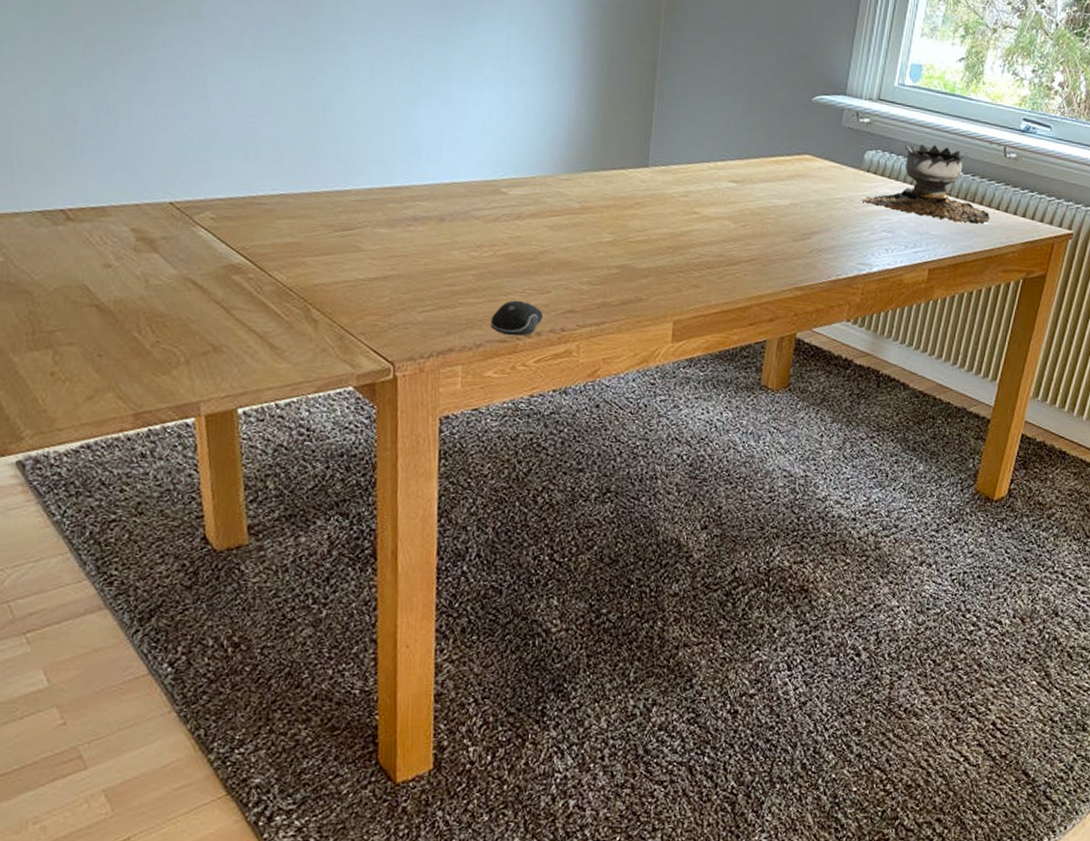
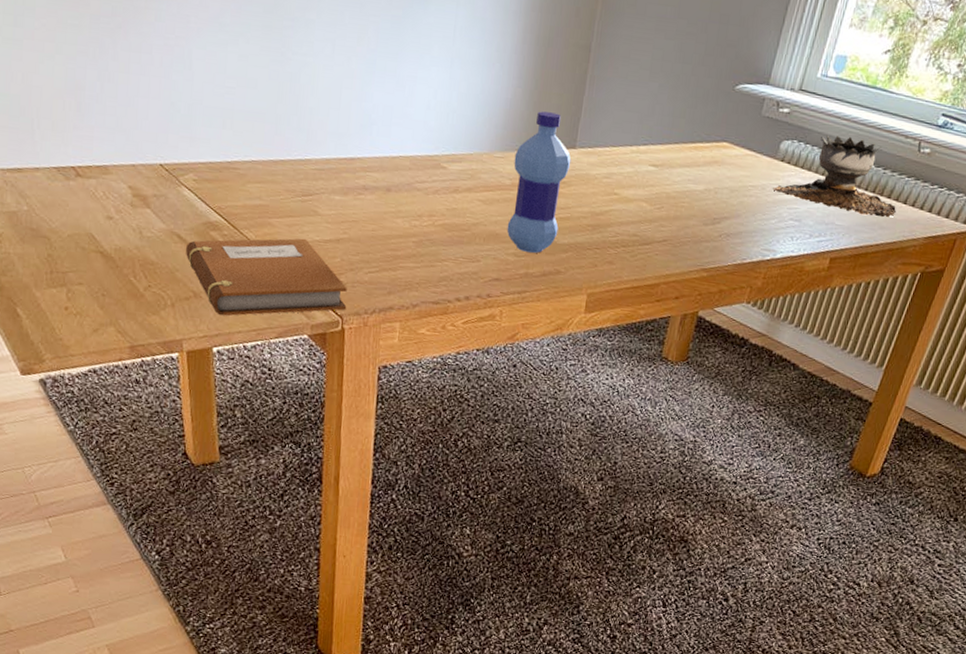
notebook: none [201,277,399,371] -> present [185,238,347,316]
computer mouse: present [490,300,544,336] -> none [426,266,473,300]
water bottle: none [578,130,645,280] -> present [507,111,571,253]

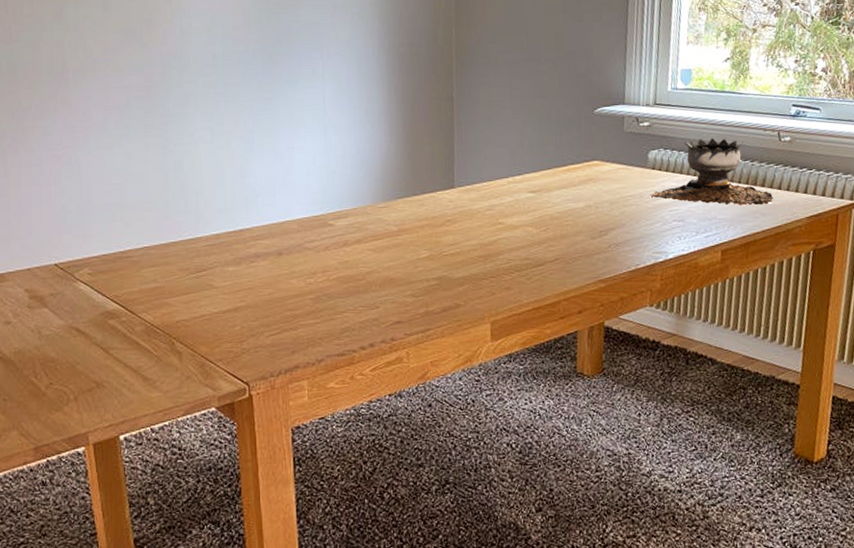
notebook: present [185,238,347,316] -> none [84,312,252,402]
water bottle: present [507,111,571,253] -> none [397,159,453,291]

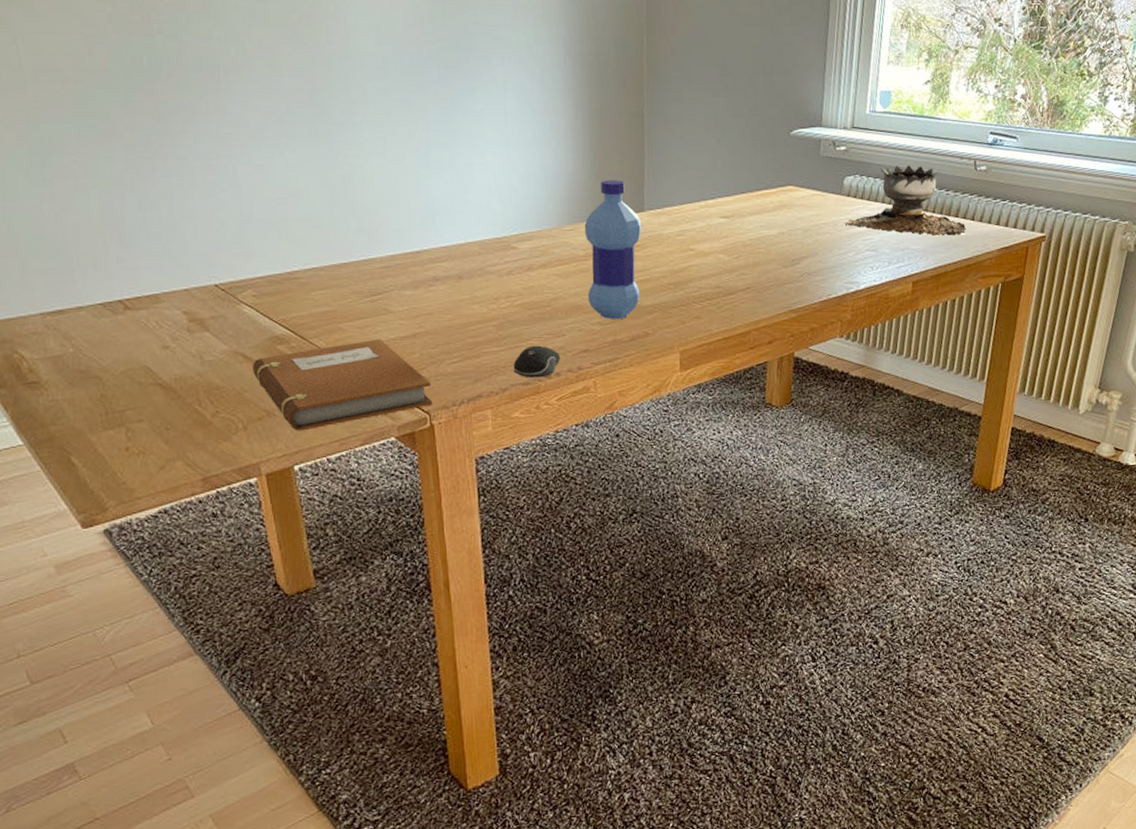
notebook: none [84,312,252,402] -> present [252,338,433,431]
computer mouse: none [329,317,375,350] -> present [513,345,561,378]
water bottle: none [397,159,453,291] -> present [584,180,642,319]

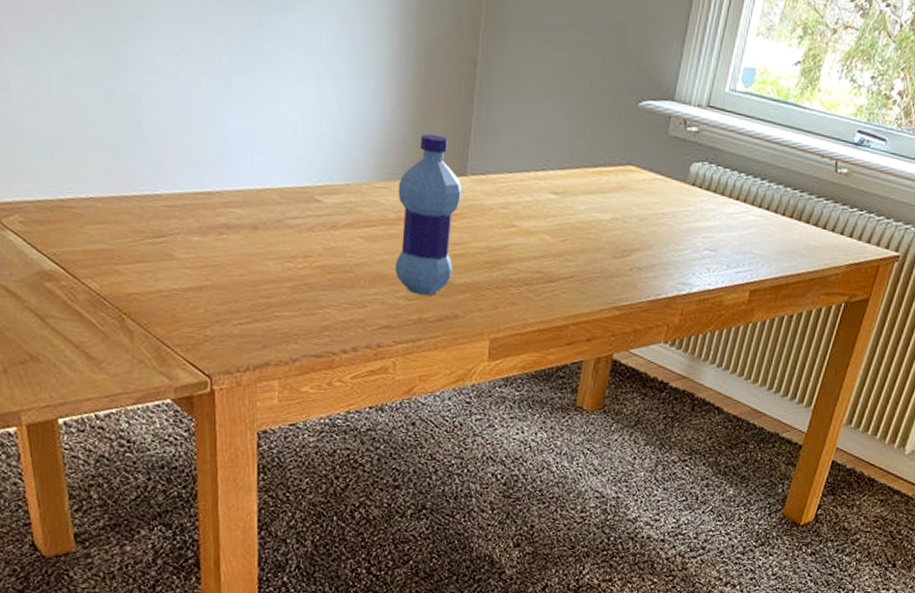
notebook: present [252,338,433,431] -> none [15,287,215,382]
computer mouse: present [513,345,561,378] -> none [306,314,360,352]
brazier: present [844,164,967,237] -> none [685,155,817,245]

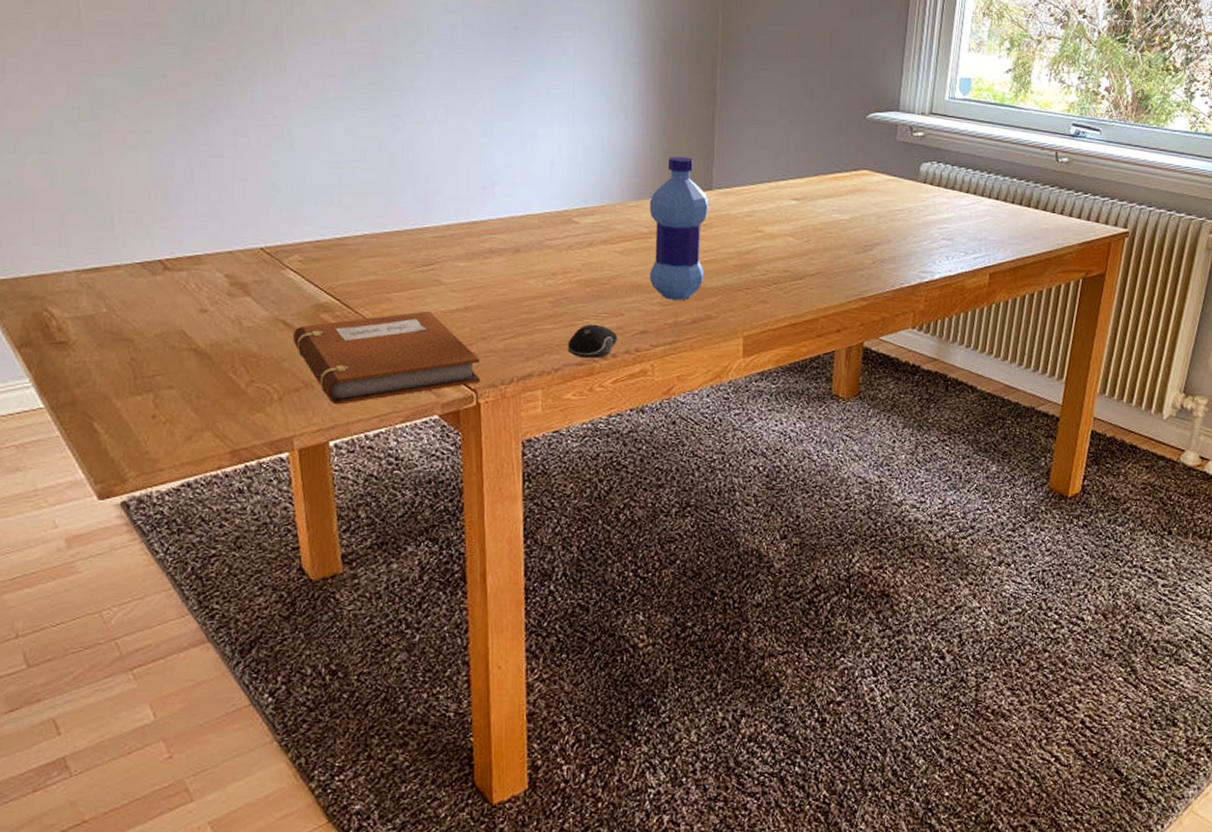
notebook: none [15,287,215,382] -> present [292,311,481,405]
computer mouse: none [306,314,360,352] -> present [567,324,618,359]

